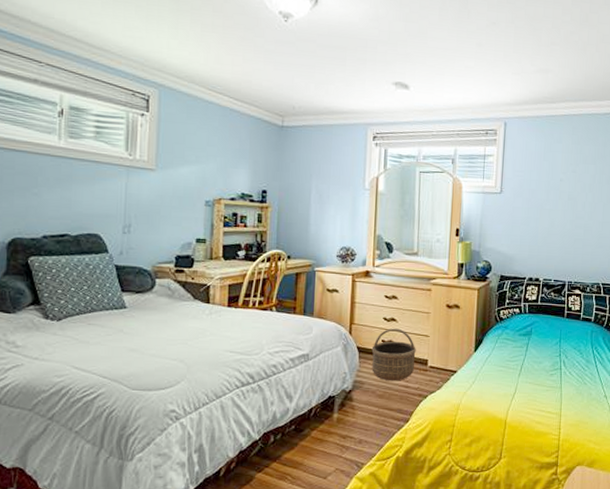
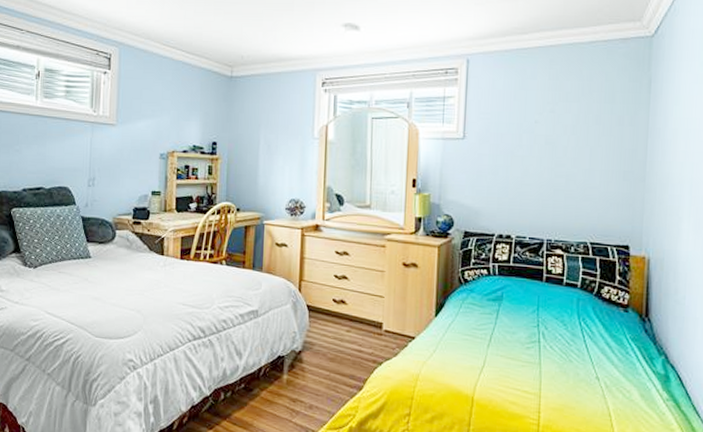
basket: present [371,328,416,381] -> none [322,286,370,344]

